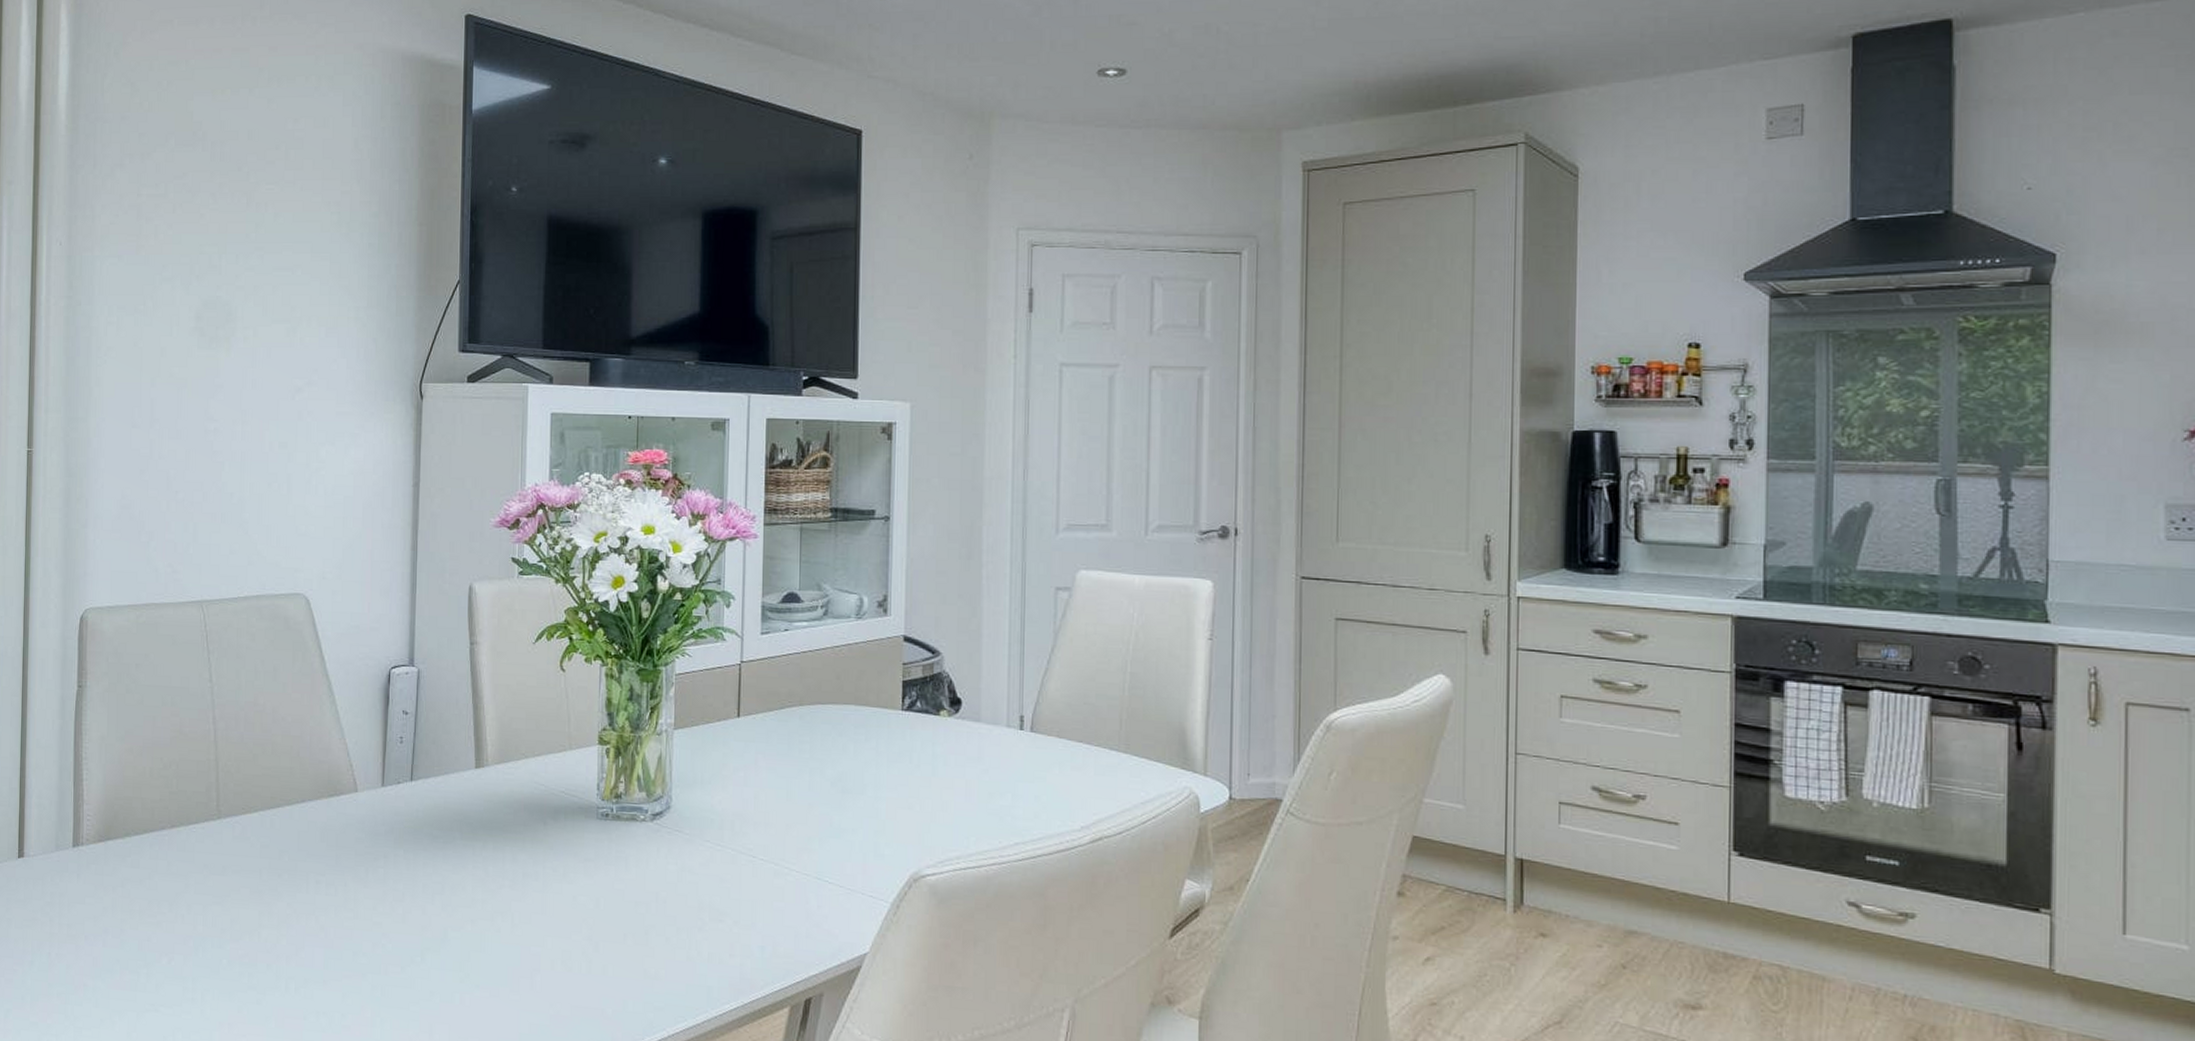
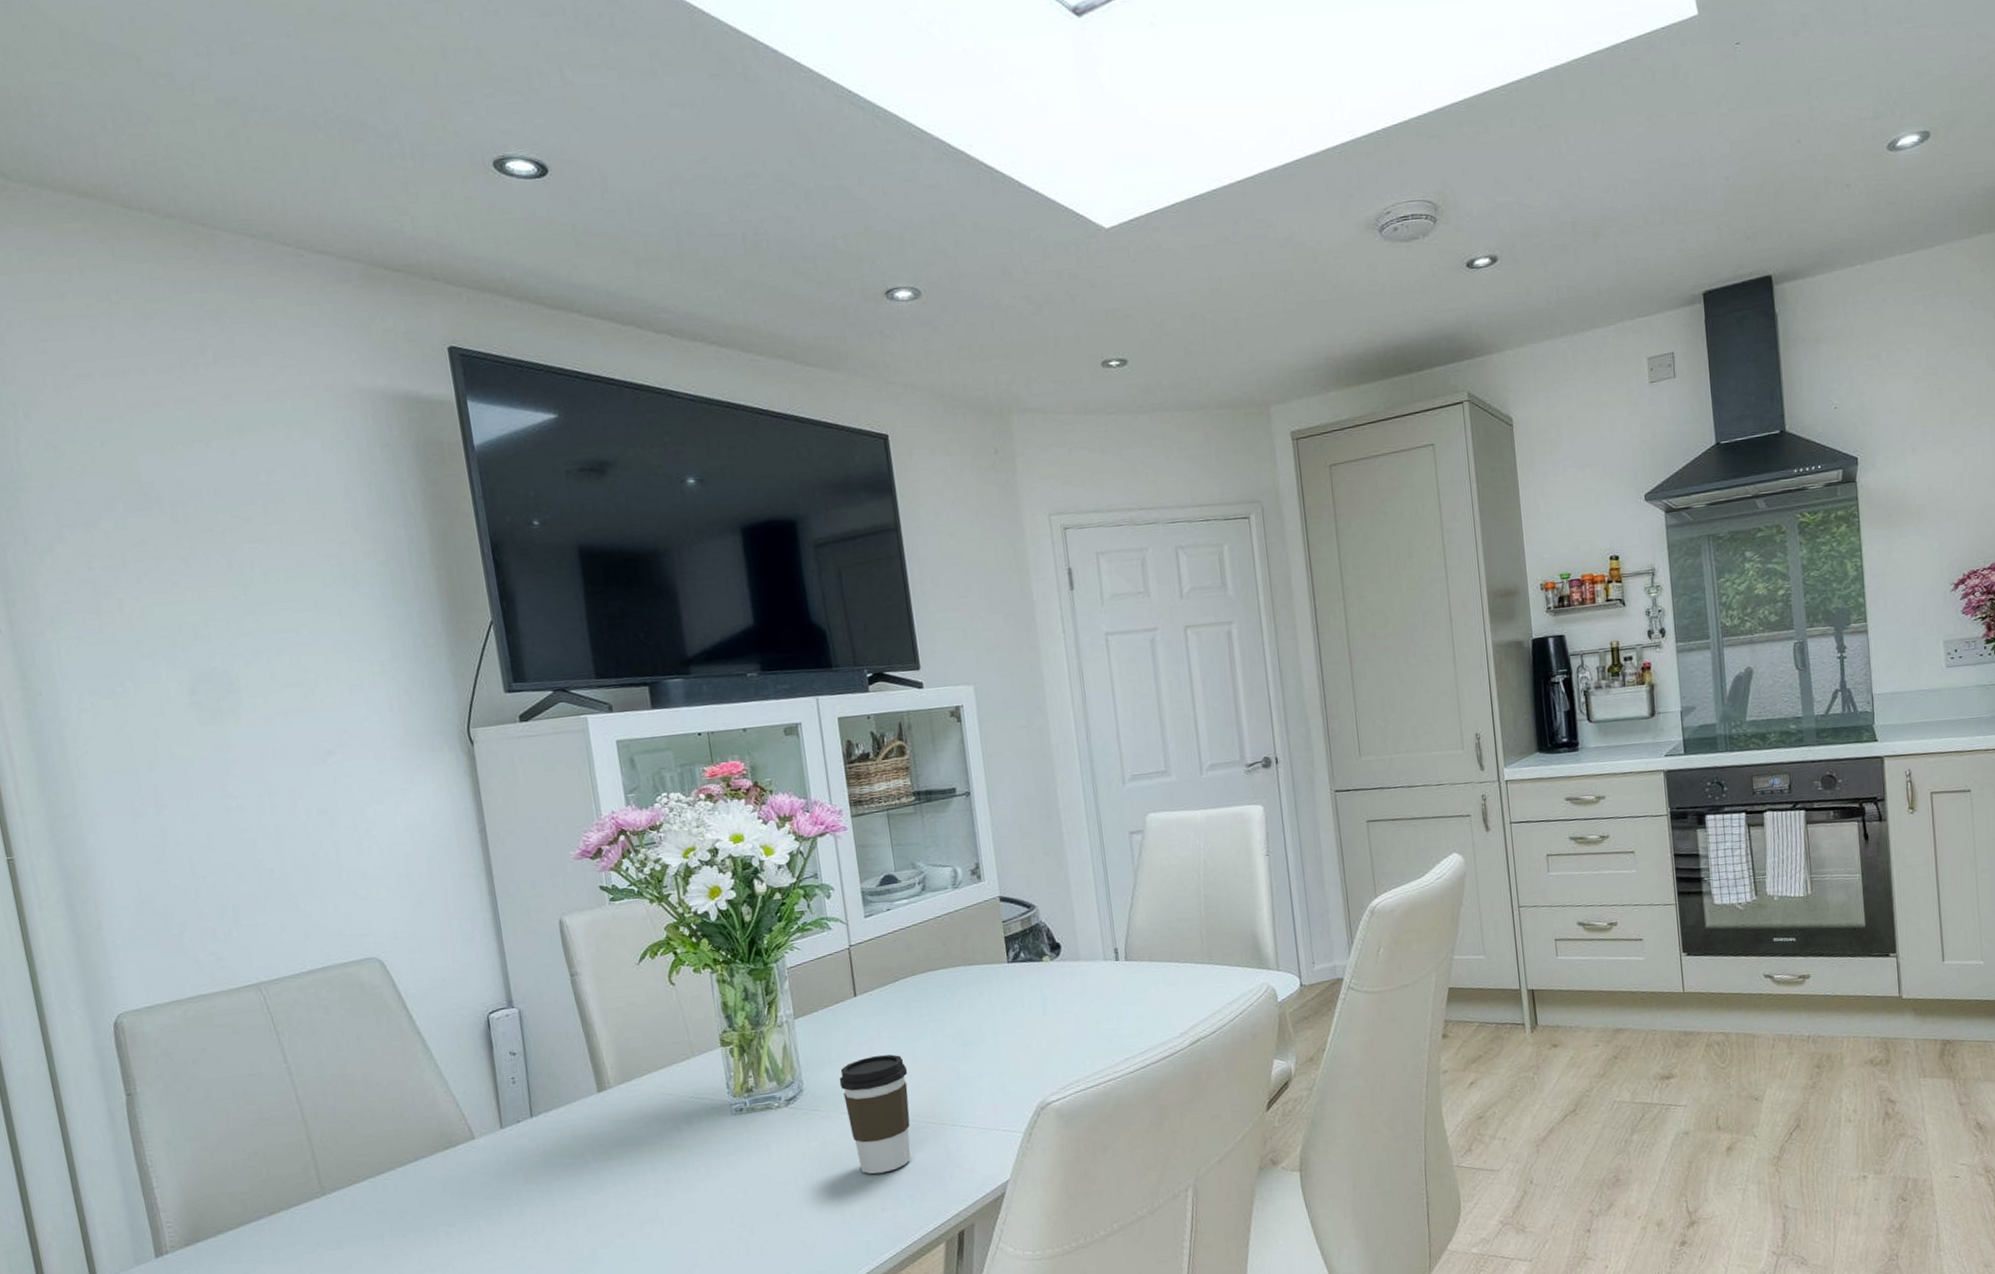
coffee cup: none [708,785,779,916] -> present [839,1054,911,1174]

